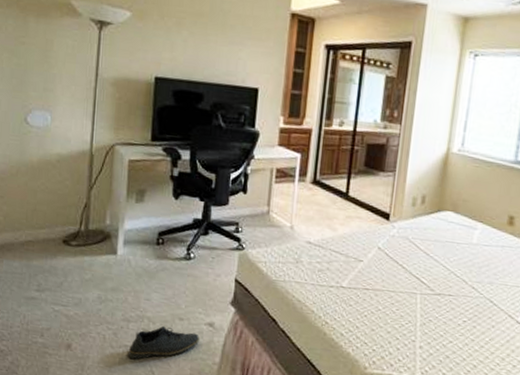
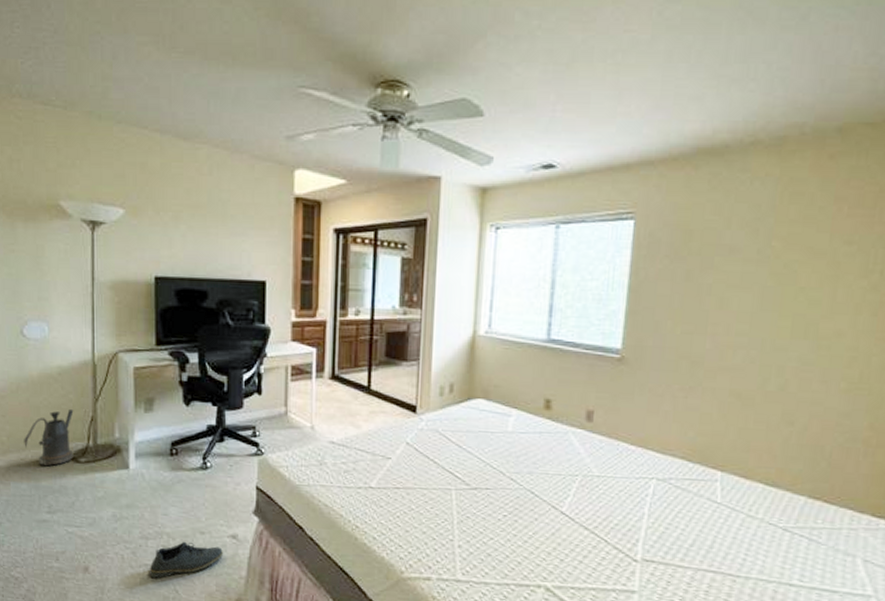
watering can: none [19,195,69,247] -> present [24,410,74,467]

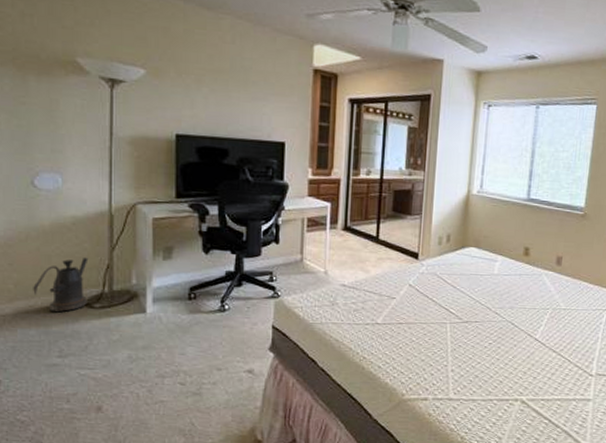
shoe: present [149,541,224,578] -> none [165,377,240,413]

